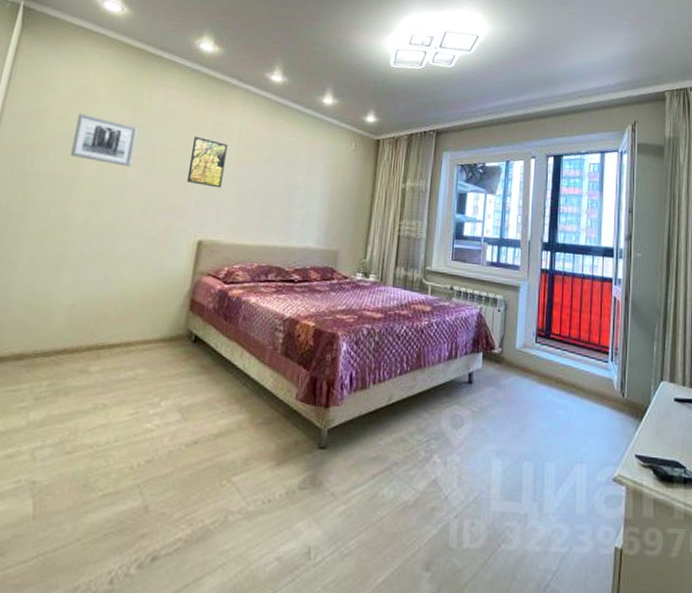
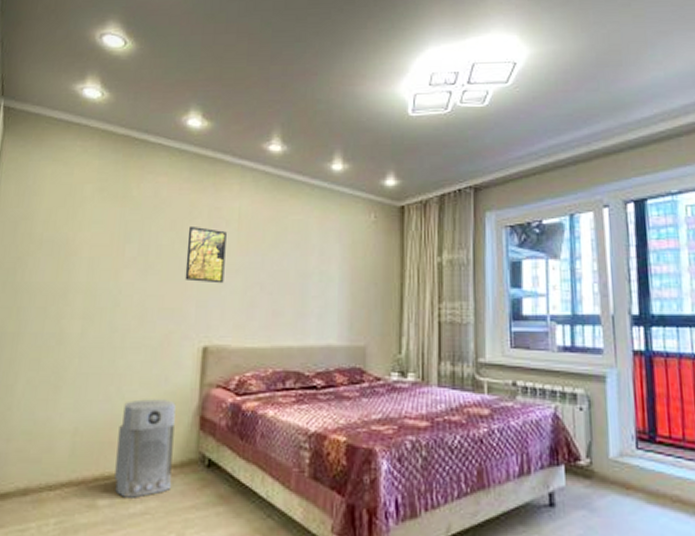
wall art: present [70,113,138,167] -> none [61,214,128,269]
air purifier: none [107,281,170,366] -> present [115,399,176,498]

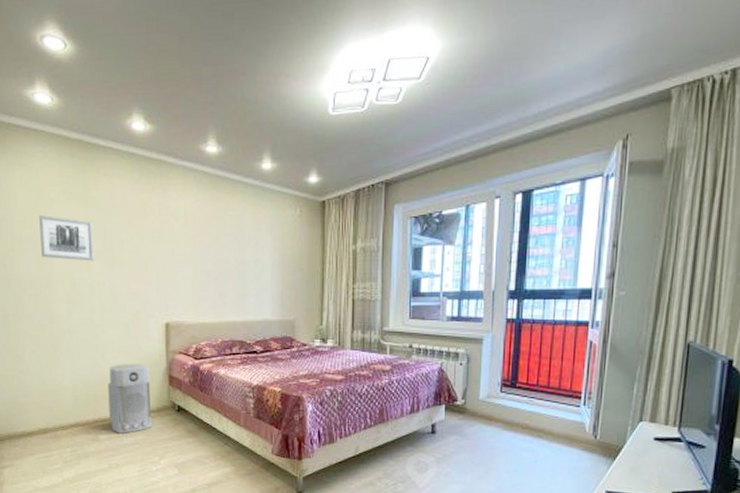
wall art: none [61,214,128,269] -> present [39,214,94,261]
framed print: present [185,225,227,284] -> none [143,222,177,272]

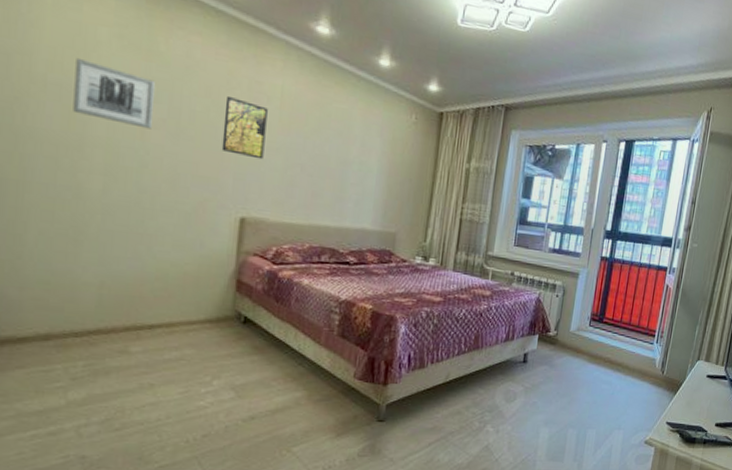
air purifier: present [108,363,153,434] -> none [147,260,212,347]
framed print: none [143,222,177,272] -> present [221,95,268,160]

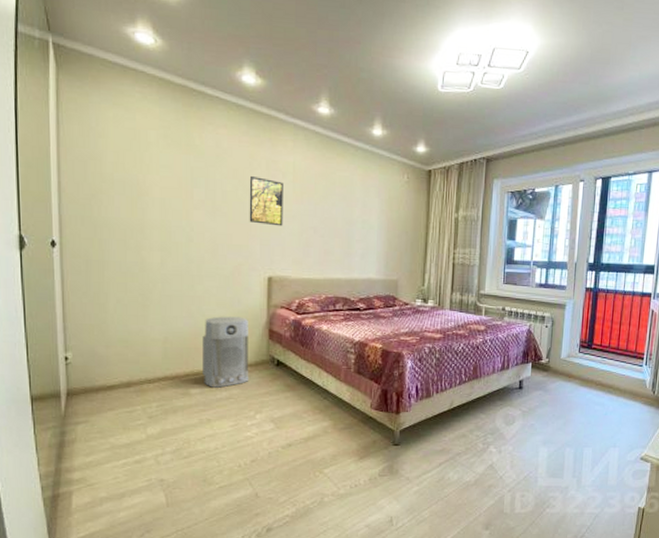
wall art: present [73,57,155,130] -> none [134,157,194,210]
air purifier: none [147,260,212,347] -> present [202,316,249,388]

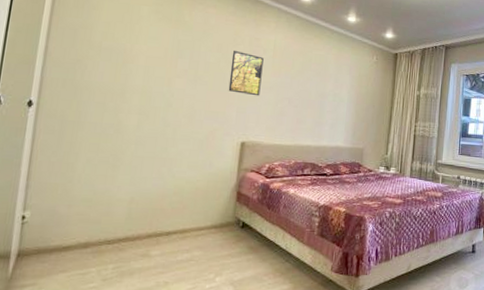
air purifier: present [202,316,249,388] -> none [165,178,218,249]

